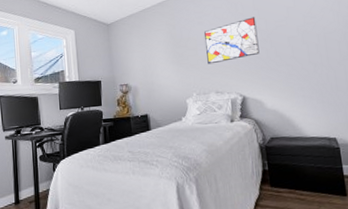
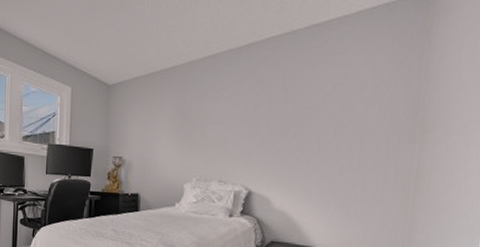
wall art: present [204,17,260,65] -> none [215,99,283,148]

